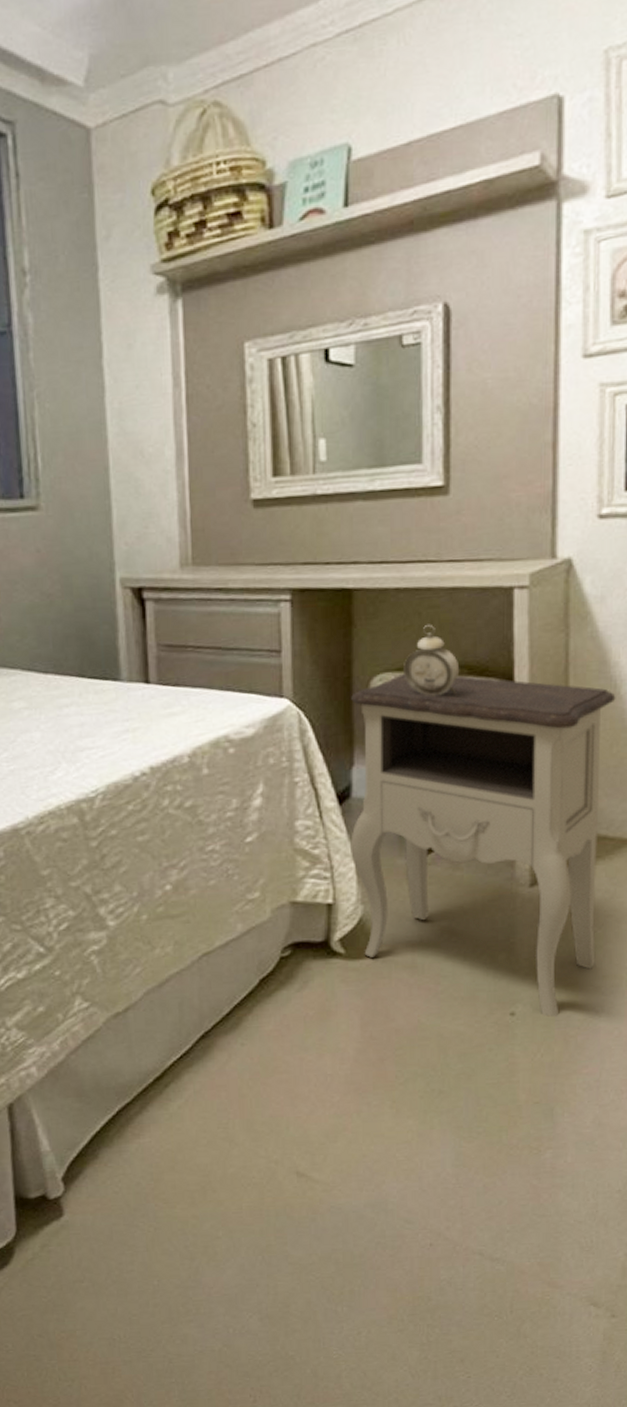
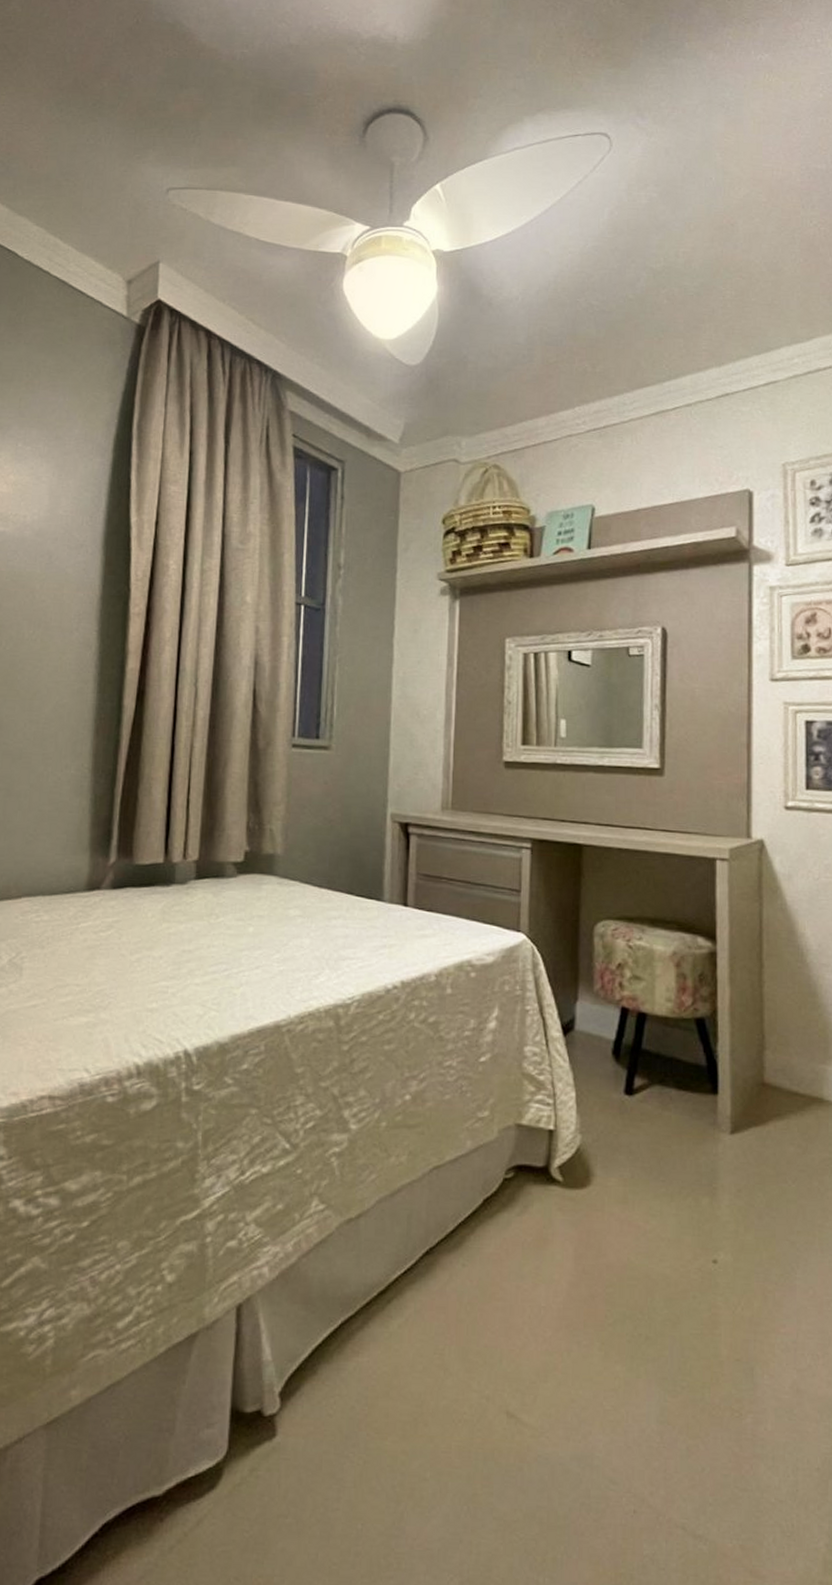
nightstand: present [349,673,616,1018] -> none [571,922,803,1270]
alarm clock: present [404,625,460,696] -> none [623,883,671,946]

